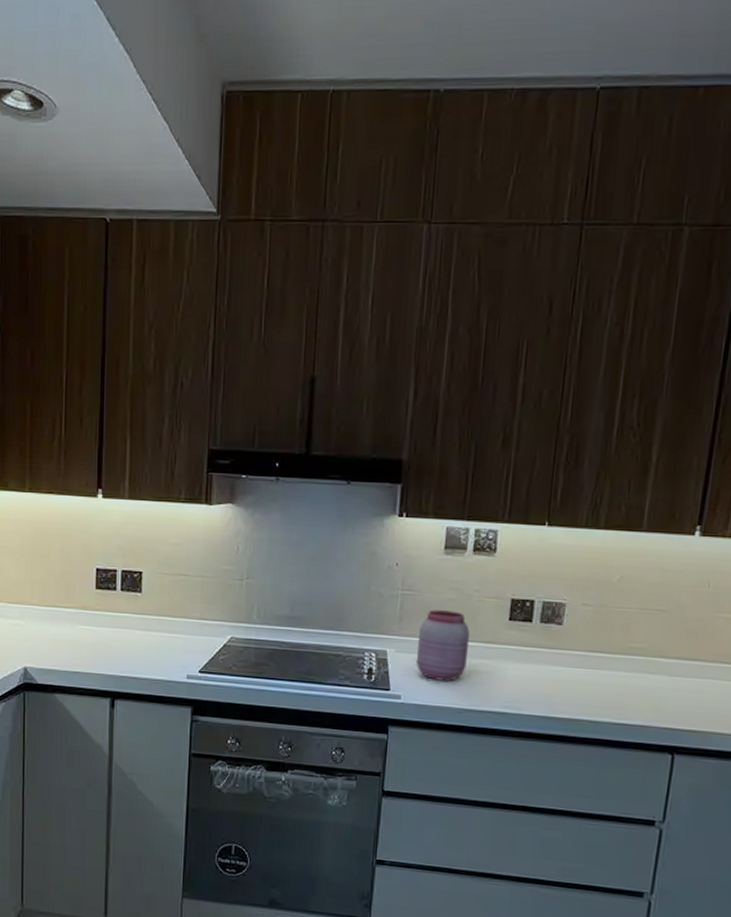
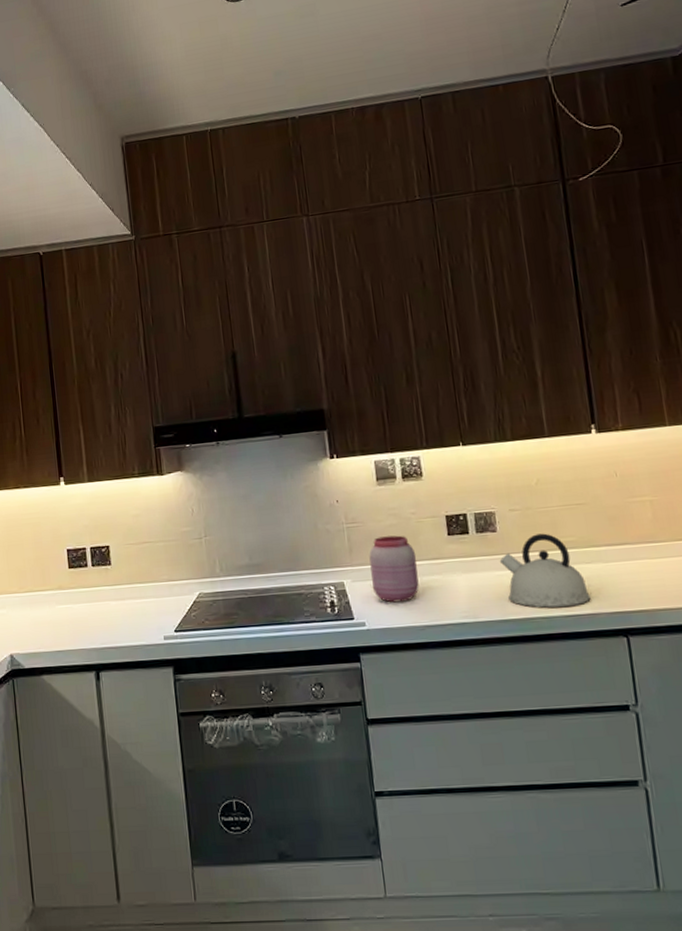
kettle: none [557,634,646,715] -> present [499,533,591,608]

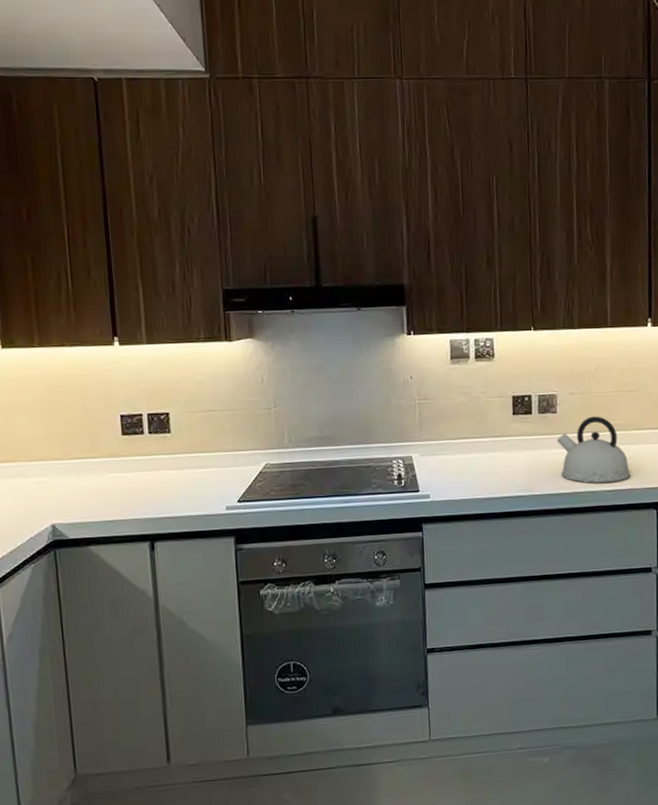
jar: present [369,535,419,603] -> none [438,413,483,477]

